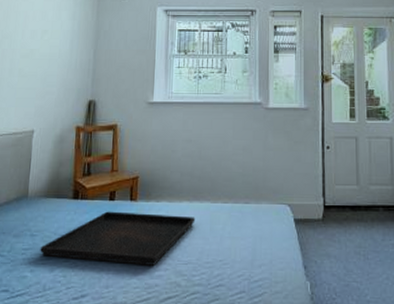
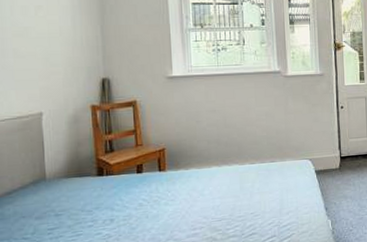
serving tray: present [40,211,196,266] -> none [68,179,226,233]

